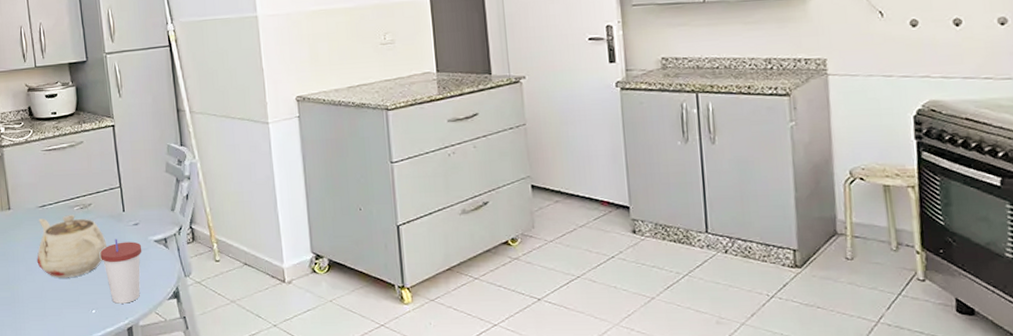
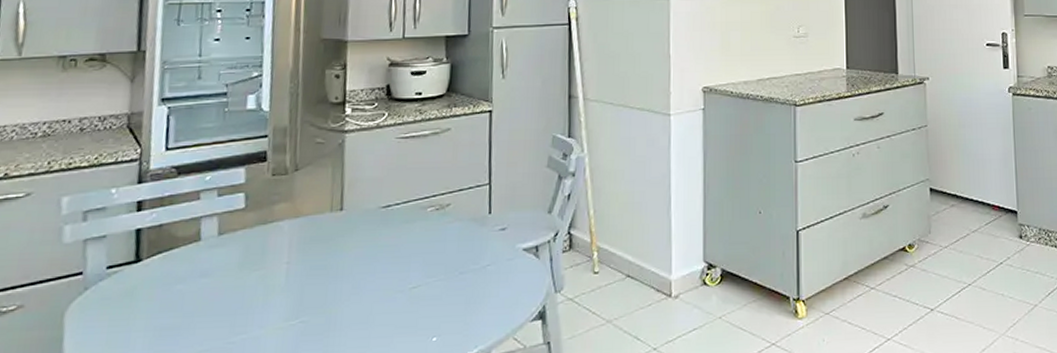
teapot: present [37,215,107,278] -> none [368,217,463,298]
cup: present [100,239,142,304] -> none [453,247,507,328]

